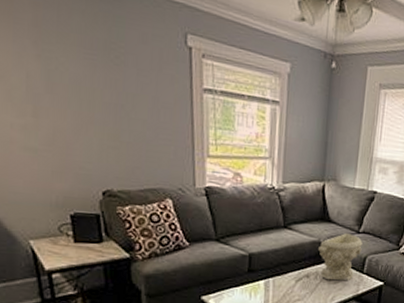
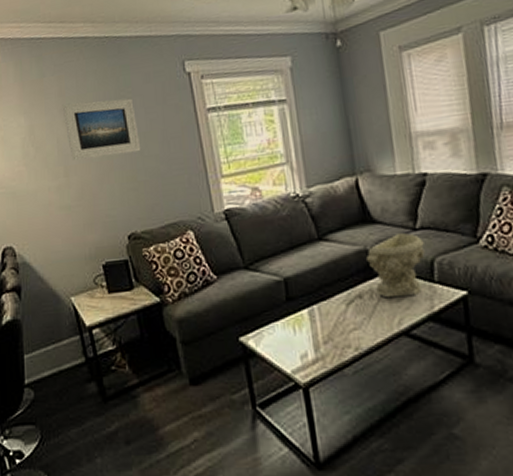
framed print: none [36,36,128,112] -> present [62,98,141,161]

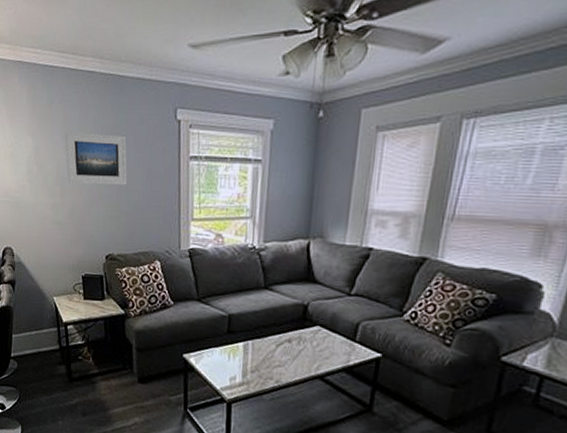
decorative bowl: present [366,233,426,298] -> none [302,296,355,350]

